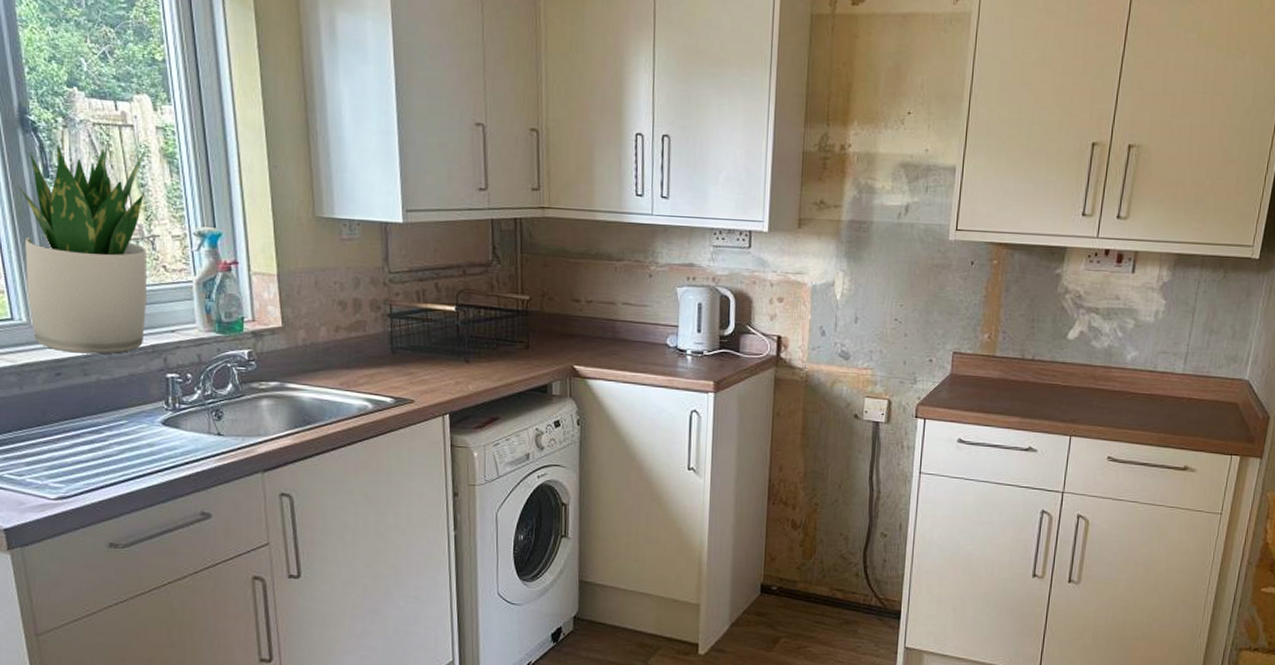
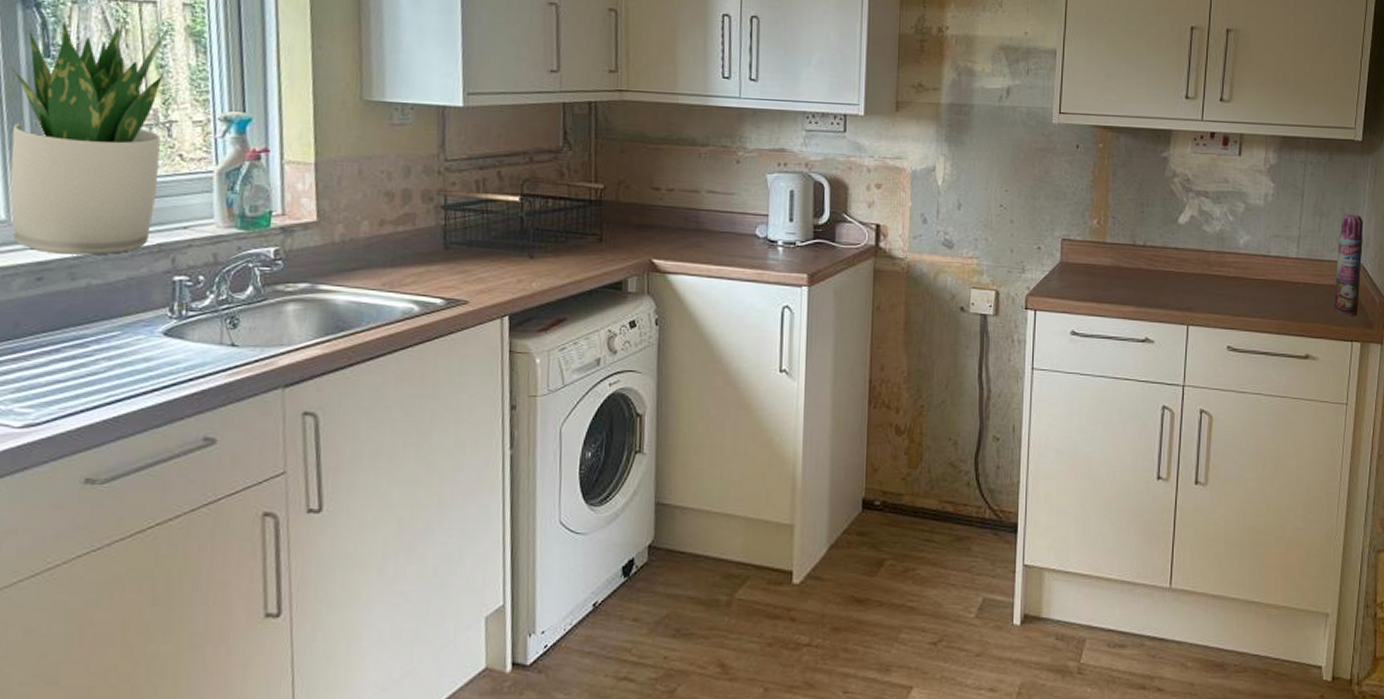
whipped cream can: none [1215,332,1254,431] -> present [1333,214,1364,316]

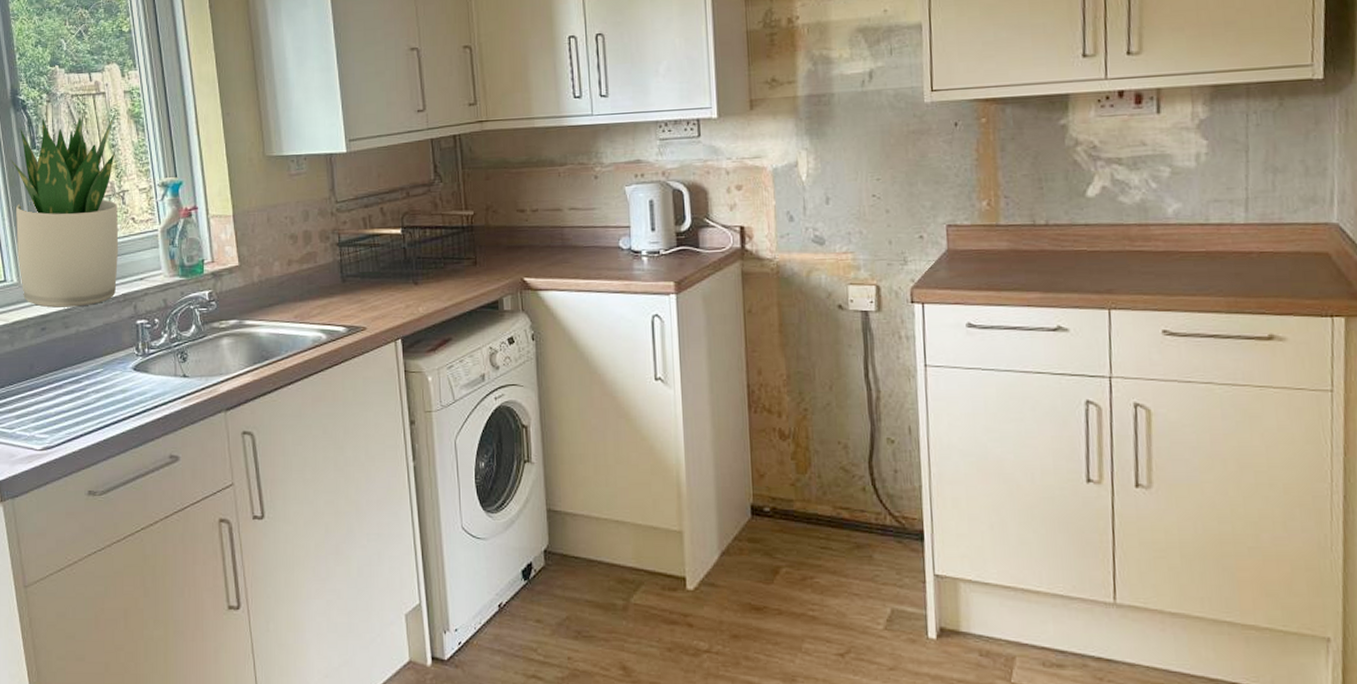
whipped cream can: present [1333,214,1364,316] -> none [1301,166,1338,287]

